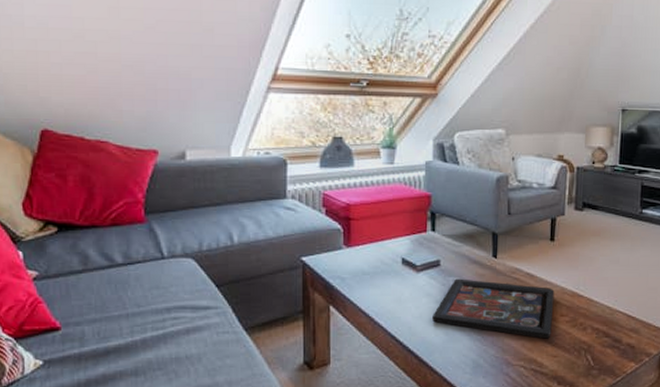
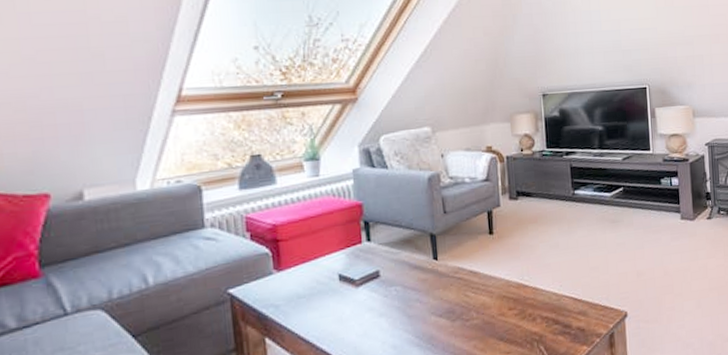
decorative tray: present [432,278,555,339] -> none [378,282,502,338]

